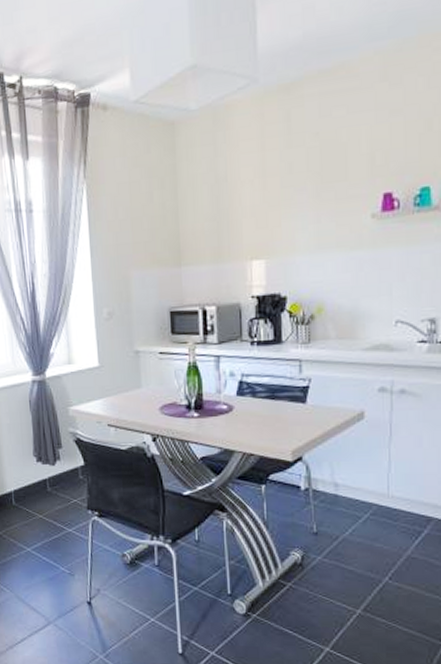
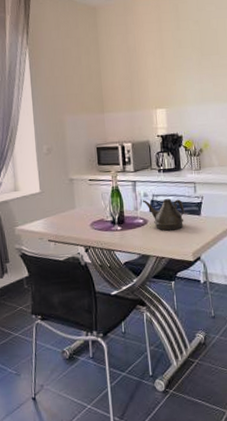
teapot: none [227,380,284,421] -> present [142,199,185,231]

